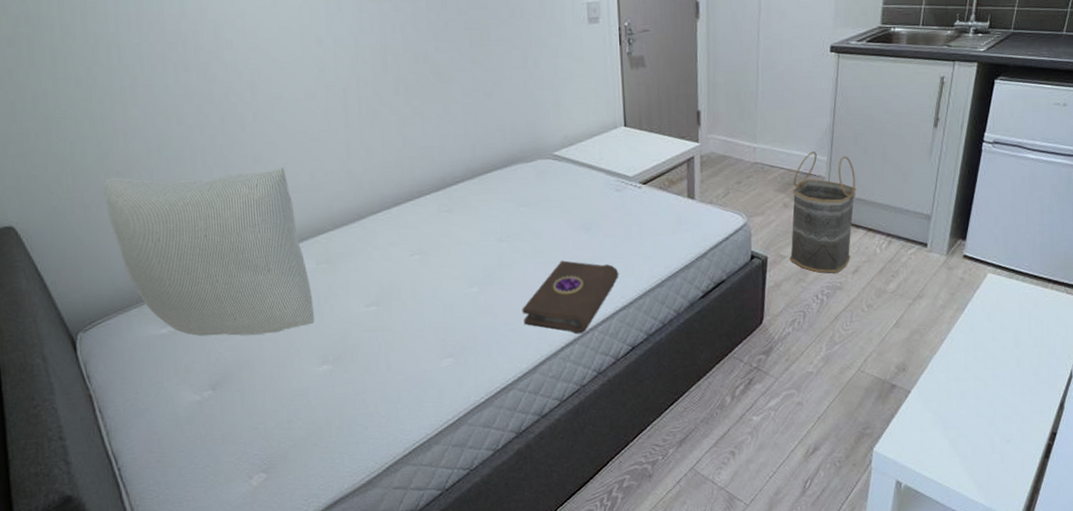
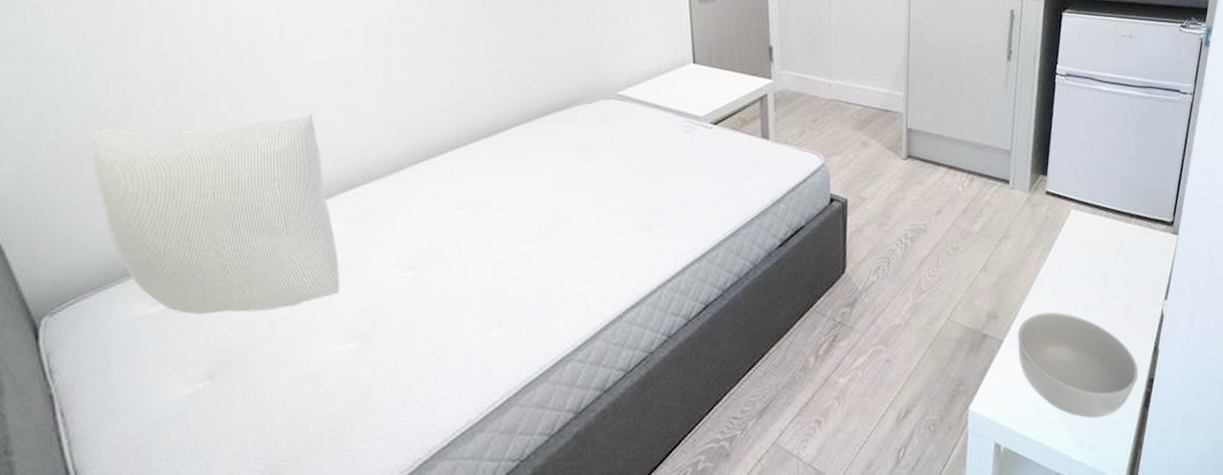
book: present [522,260,619,335] -> none [582,210,690,294]
basket: present [789,151,857,273] -> none [870,87,935,215]
bowl: none [925,367,1042,465] -> present [1017,312,1139,418]

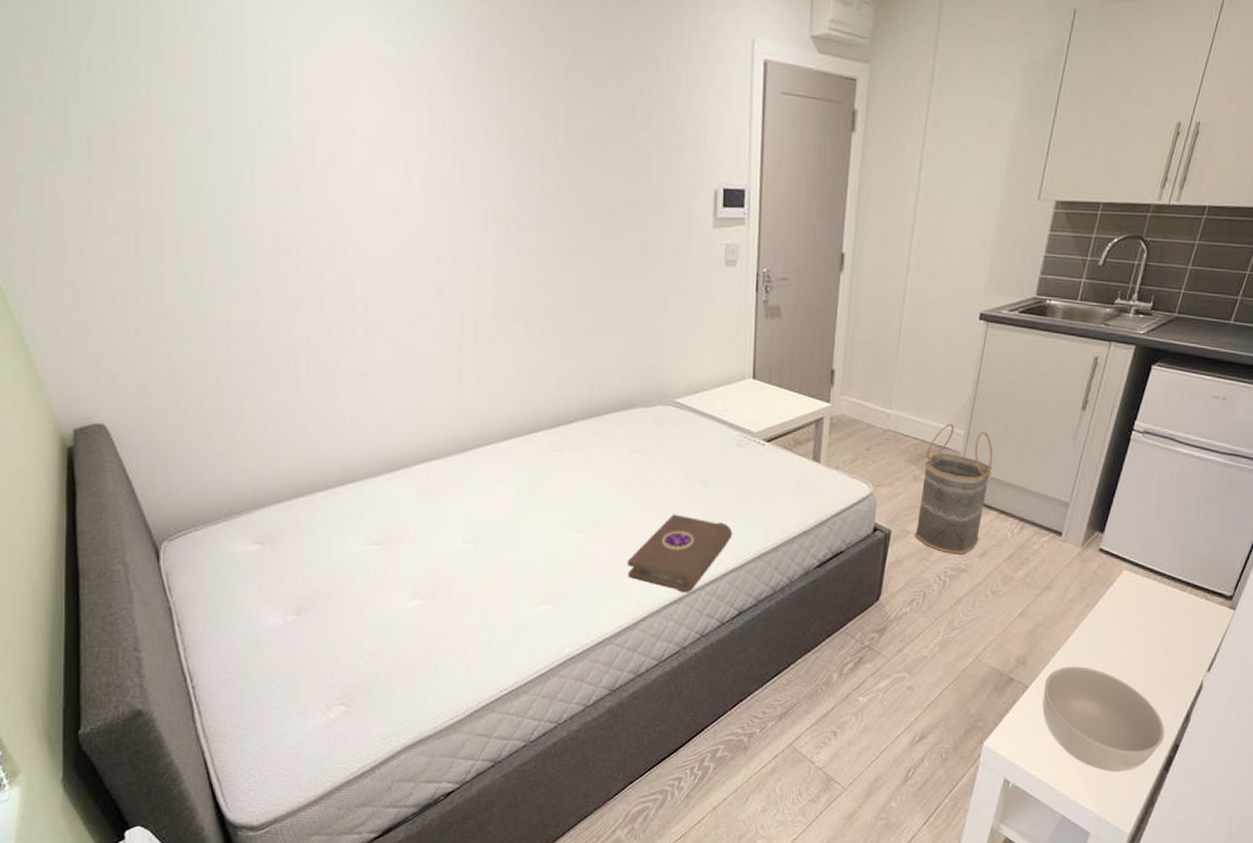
pillow: present [90,113,339,315] -> none [200,382,409,562]
book: none [582,210,690,294] -> present [627,514,733,593]
basket: none [870,87,935,215] -> present [914,424,993,555]

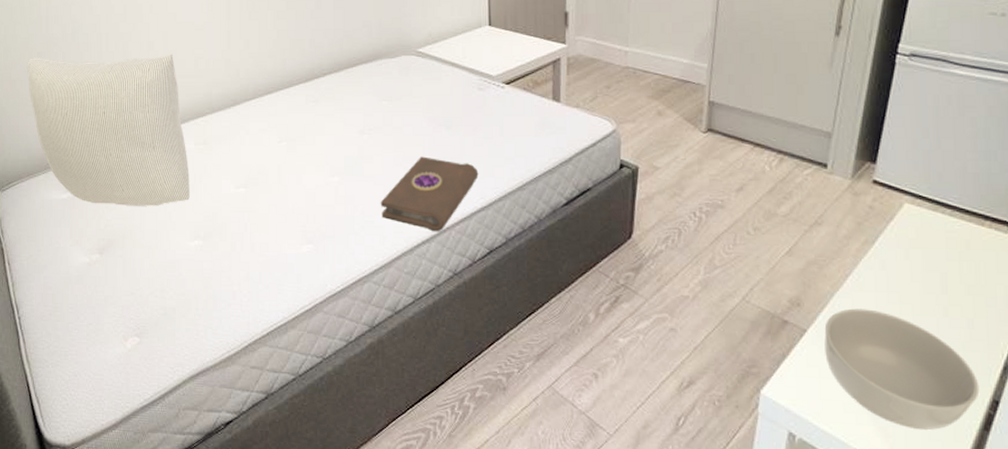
pillow: none [200,382,409,562] -> present [26,54,190,206]
basket: present [914,424,993,555] -> none [663,57,742,190]

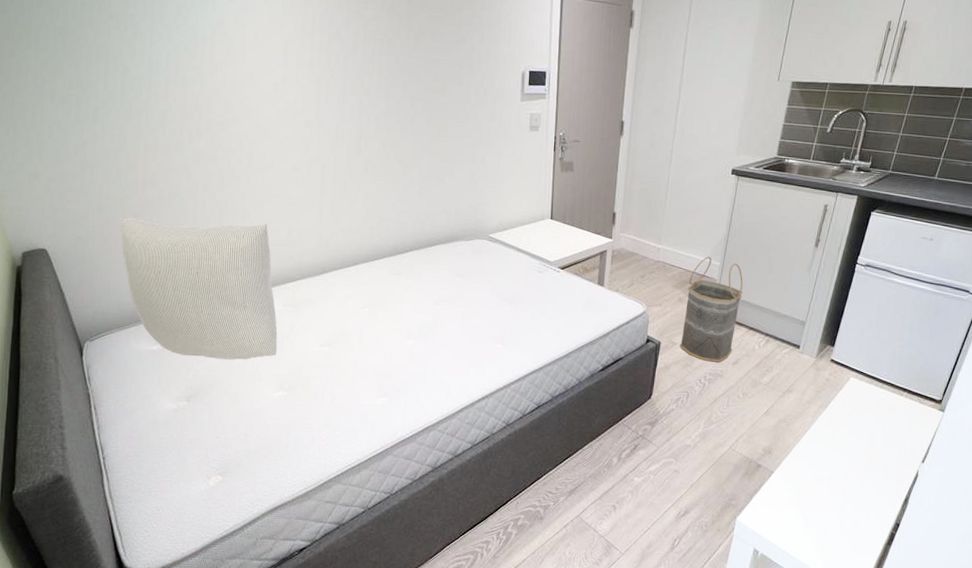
book: present [380,156,479,232] -> none [448,326,533,390]
basket: none [663,57,742,190] -> present [679,257,743,362]
bowl: present [824,308,980,431] -> none [785,456,888,546]

